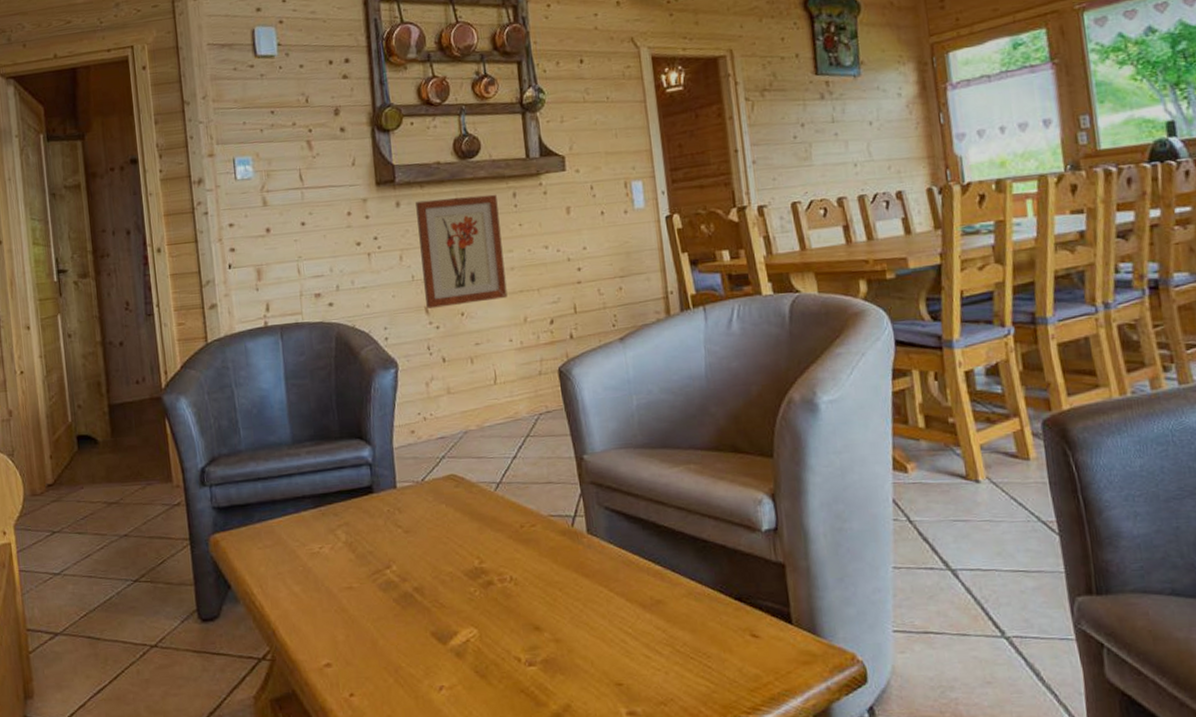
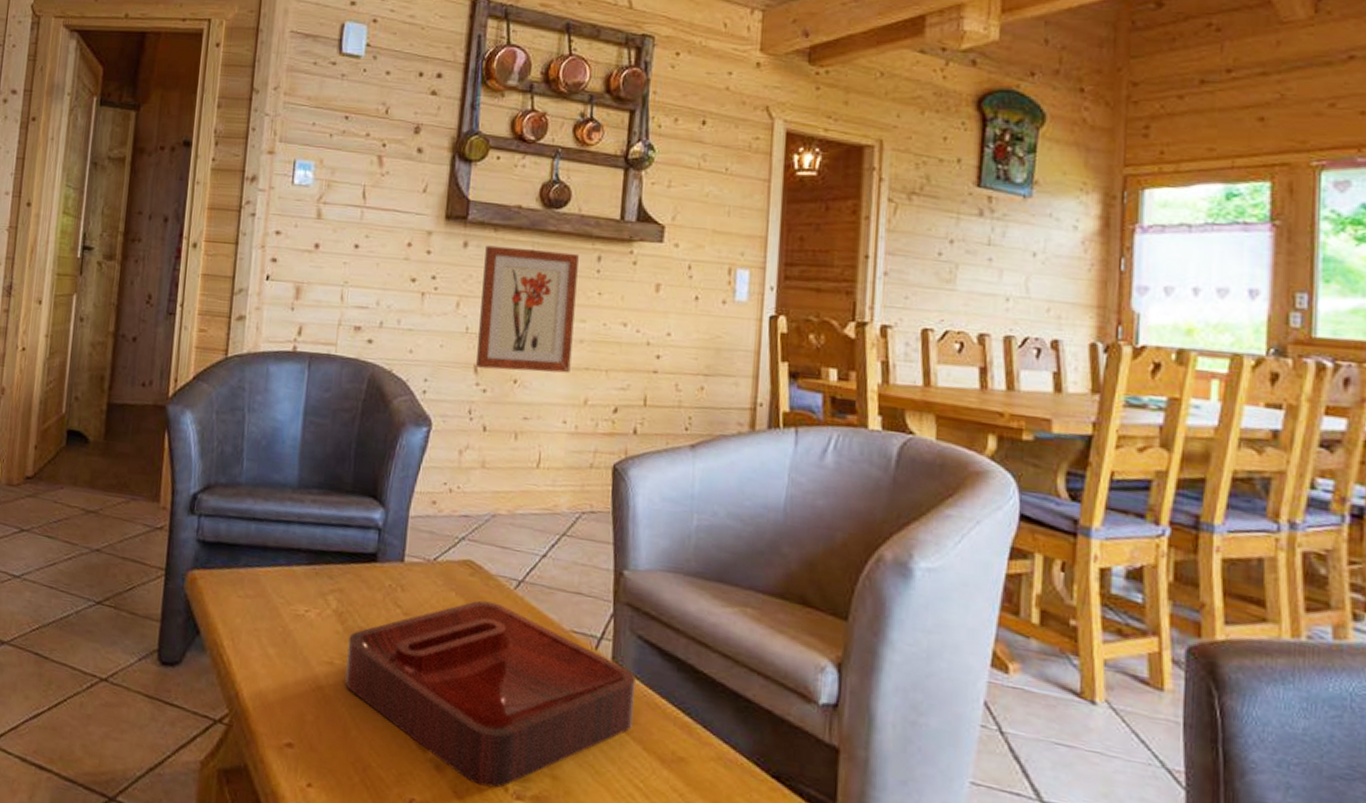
decorative tray: none [361,505,614,662] -> present [345,600,636,788]

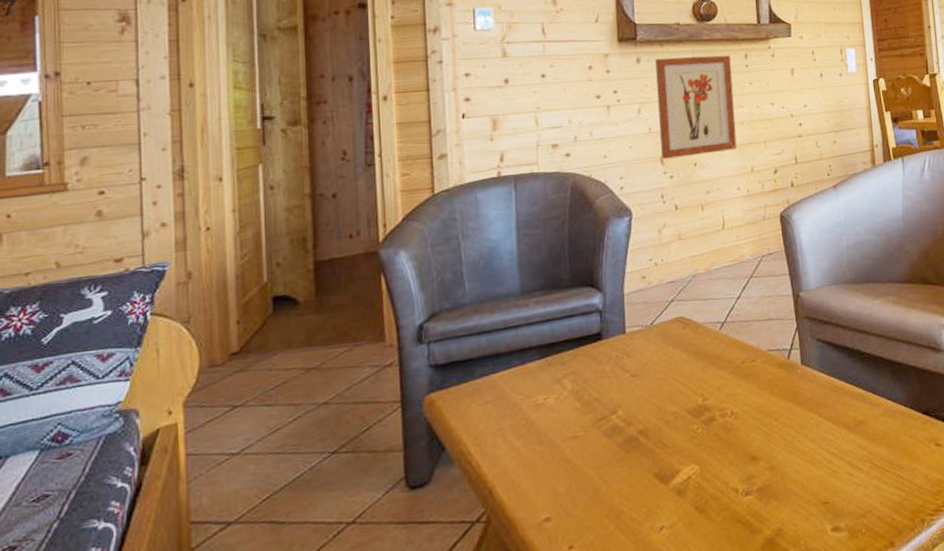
decorative tray: present [345,600,636,788] -> none [587,345,823,496]

